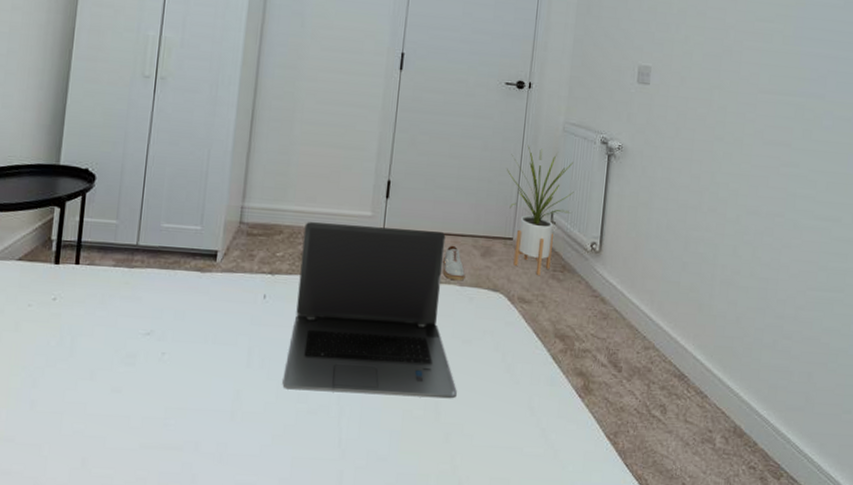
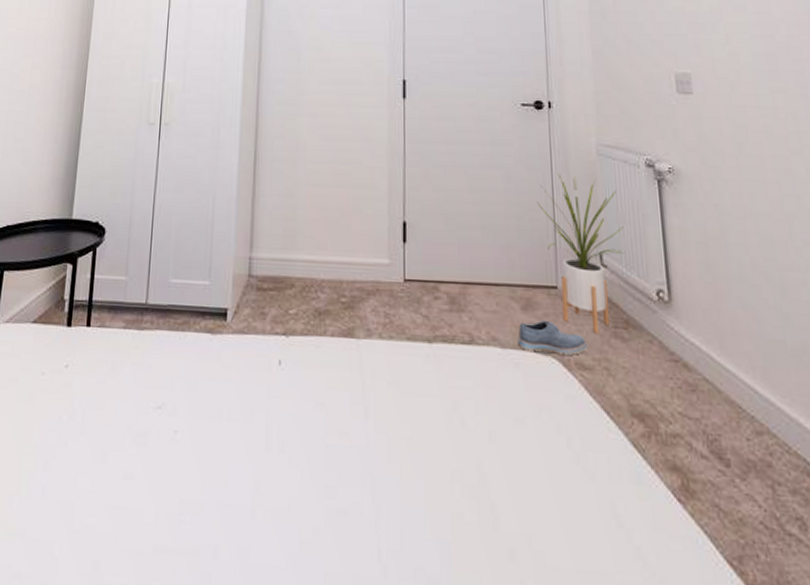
laptop computer: present [282,222,457,399] -> none [306,273,516,500]
shoe: present [442,245,466,281] -> none [477,296,507,342]
shoe: none [474,264,531,293] -> present [517,320,589,356]

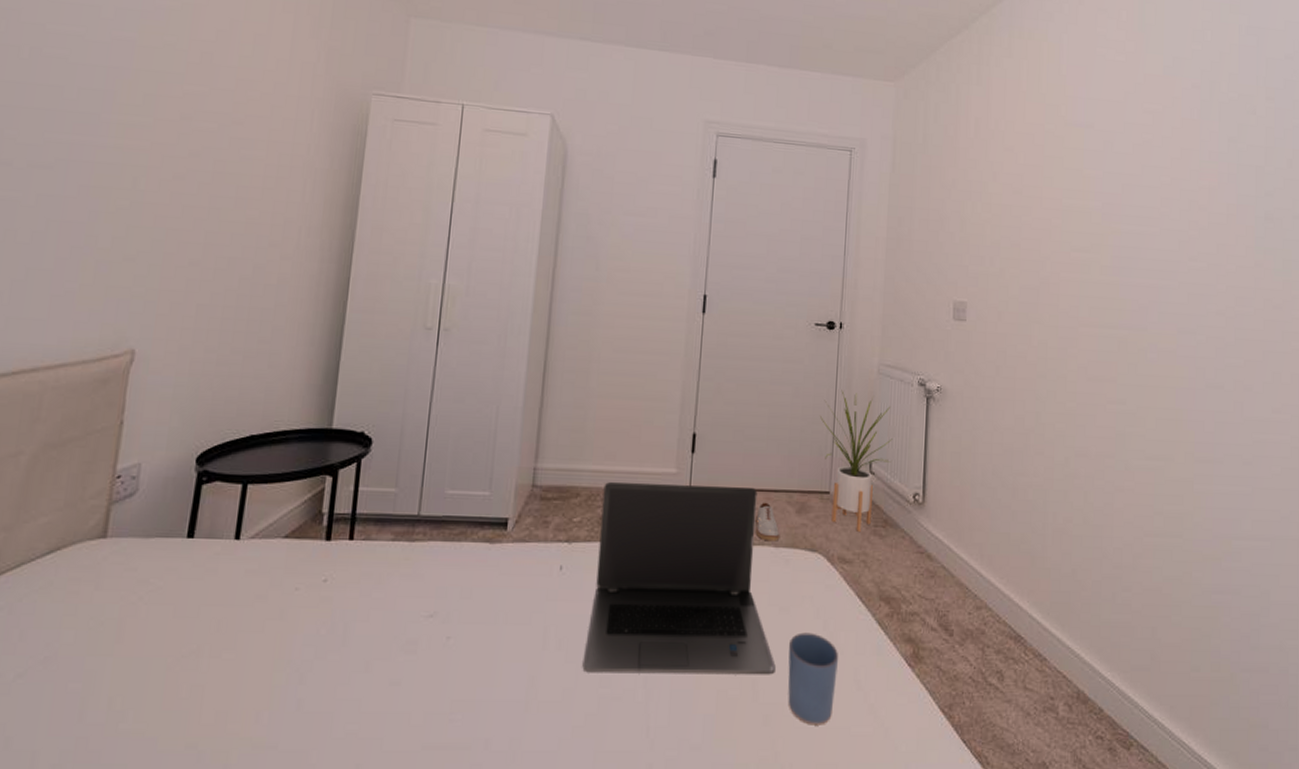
laptop computer: none [306,273,516,500] -> present [582,482,776,675]
shoe: none [477,296,507,342] -> present [755,502,780,542]
shoe: present [517,320,589,356] -> none [790,521,851,552]
mug: none [529,450,591,568] -> present [788,632,839,725]

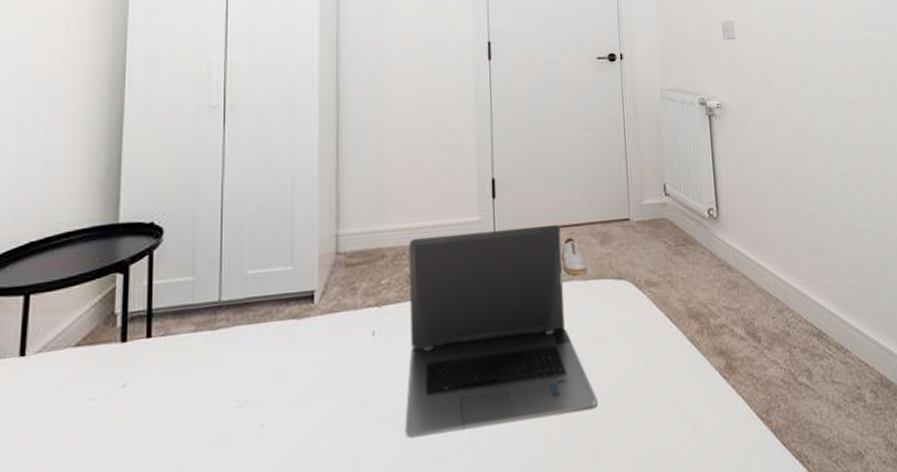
mug: present [788,632,839,725] -> none [608,360,658,454]
house plant: present [820,389,893,531] -> none [612,117,684,253]

